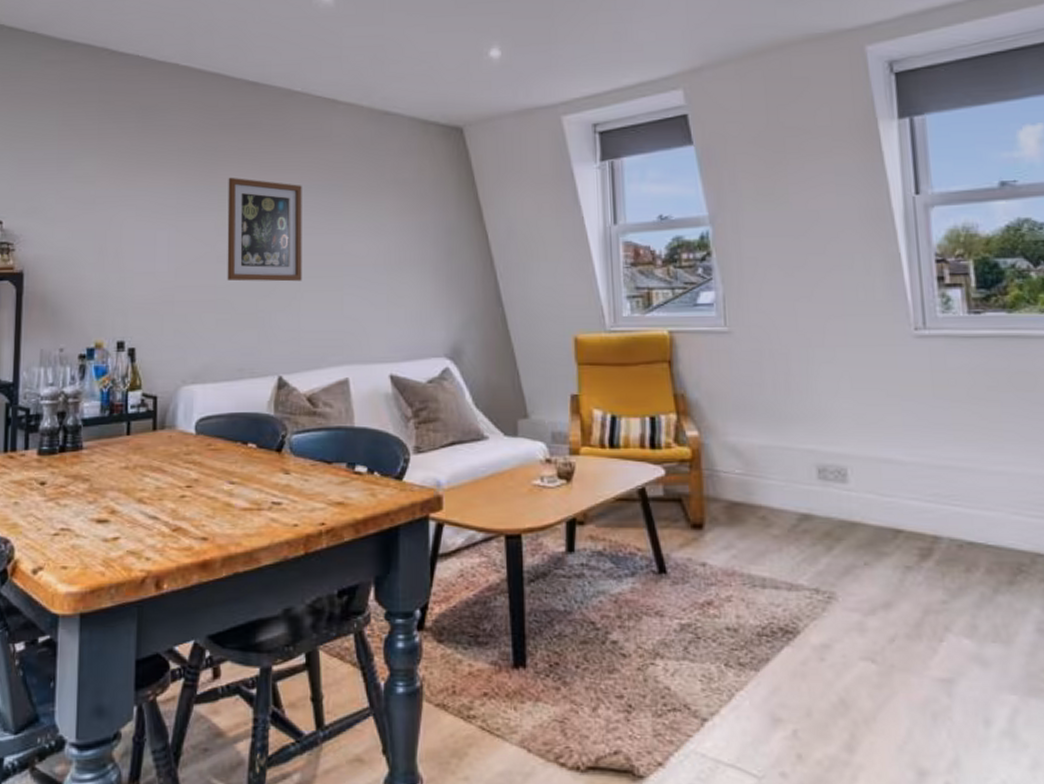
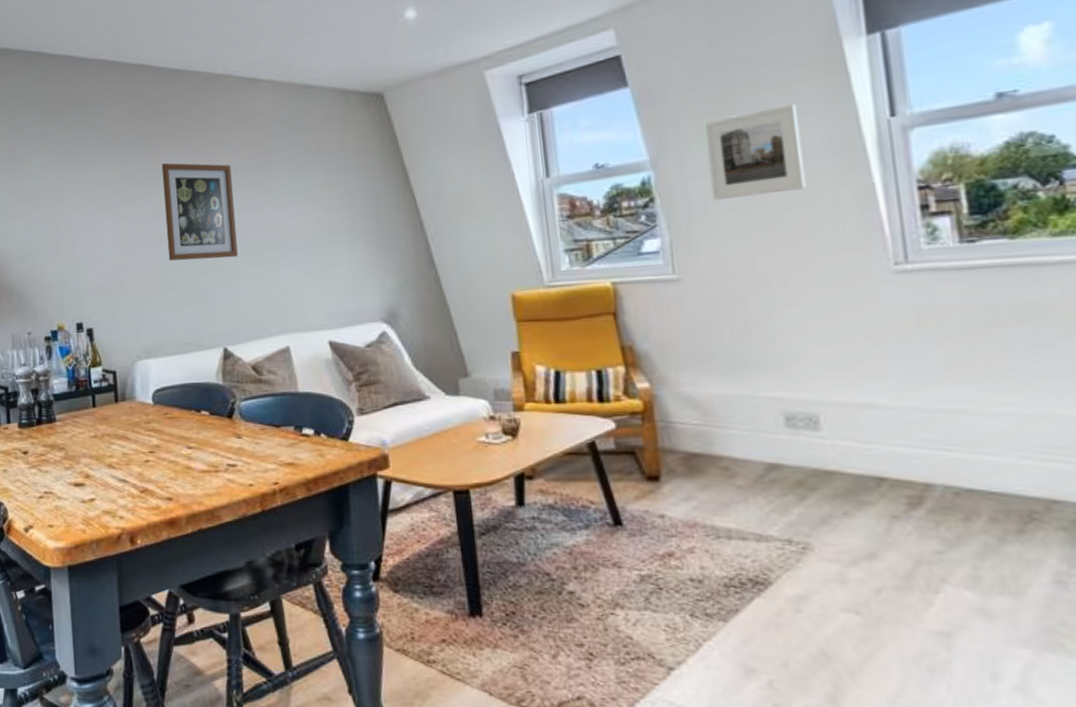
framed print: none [758,175,843,259] -> present [703,104,806,201]

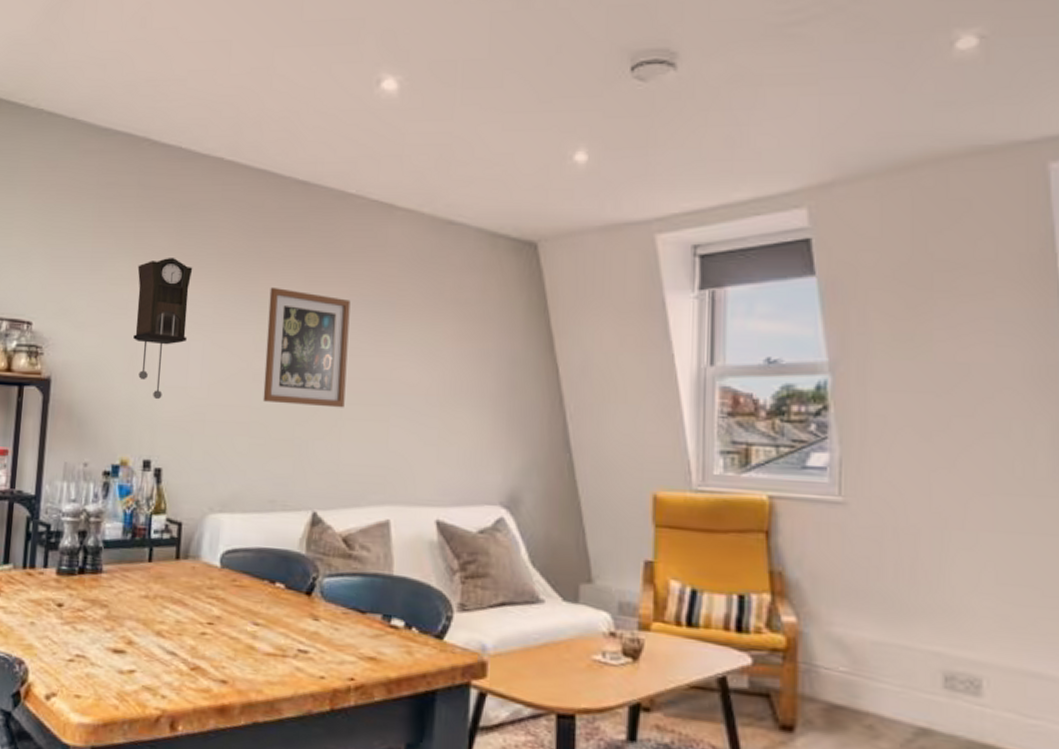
pendulum clock: none [48,150,98,272] -> present [133,258,193,400]
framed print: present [703,104,806,201] -> none [893,321,999,420]

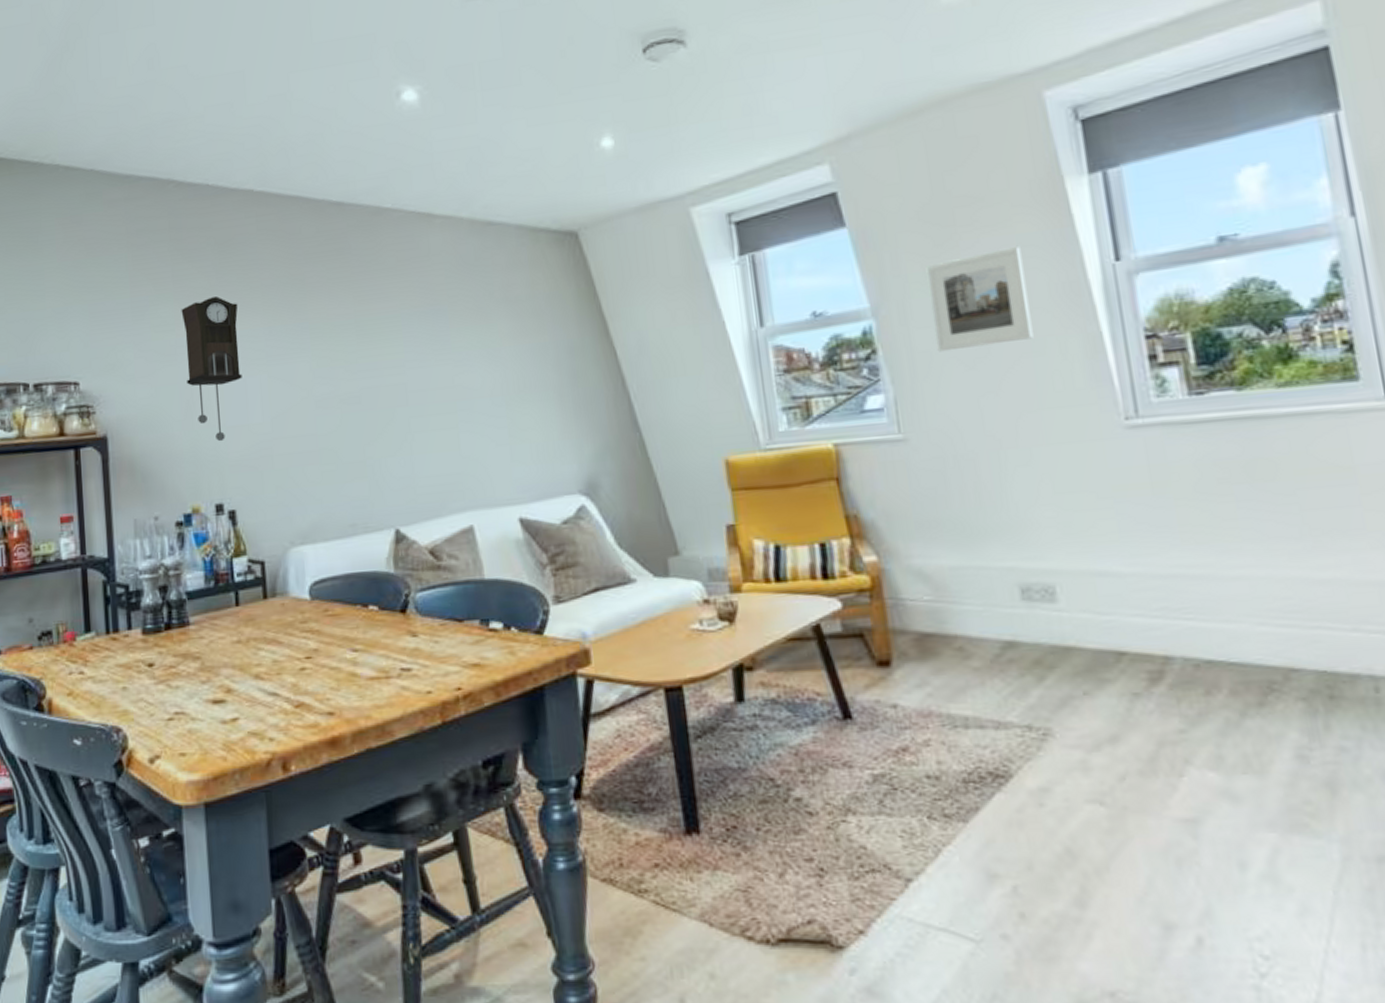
wall art: present [263,286,351,408] -> none [319,311,412,427]
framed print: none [893,321,999,420] -> present [926,247,1034,352]

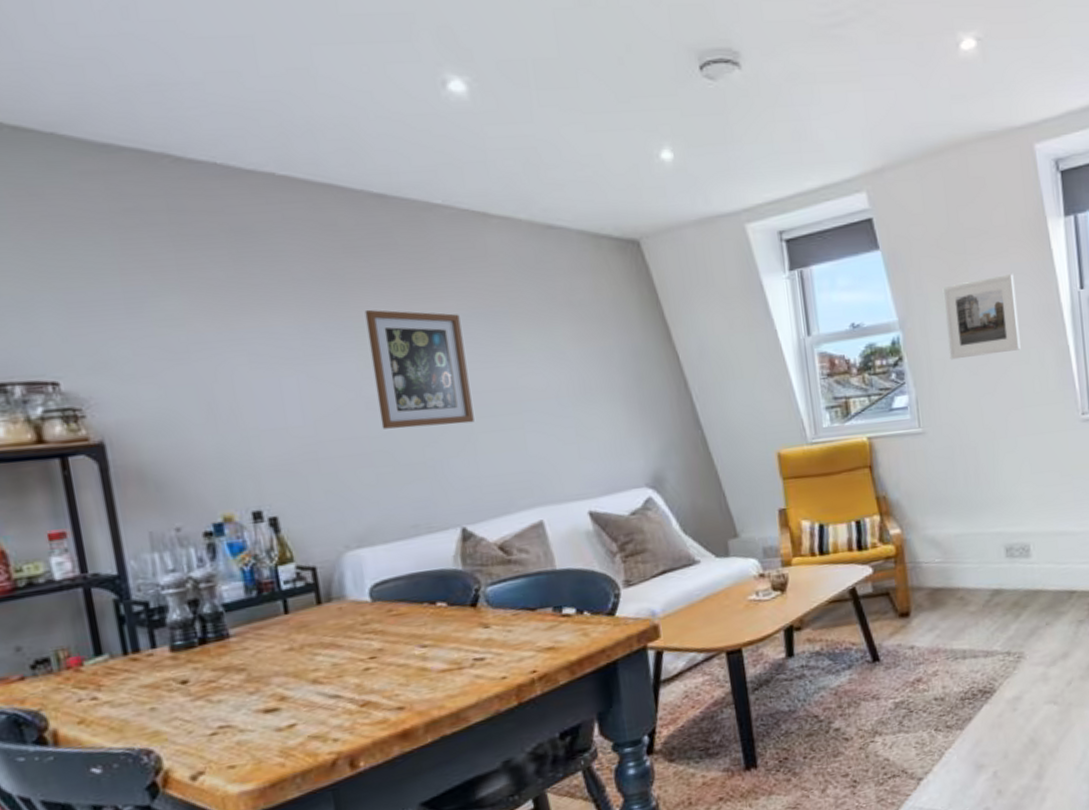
pendulum clock: present [181,296,242,442] -> none [191,289,276,447]
wall art: none [319,311,412,427] -> present [364,309,474,429]

